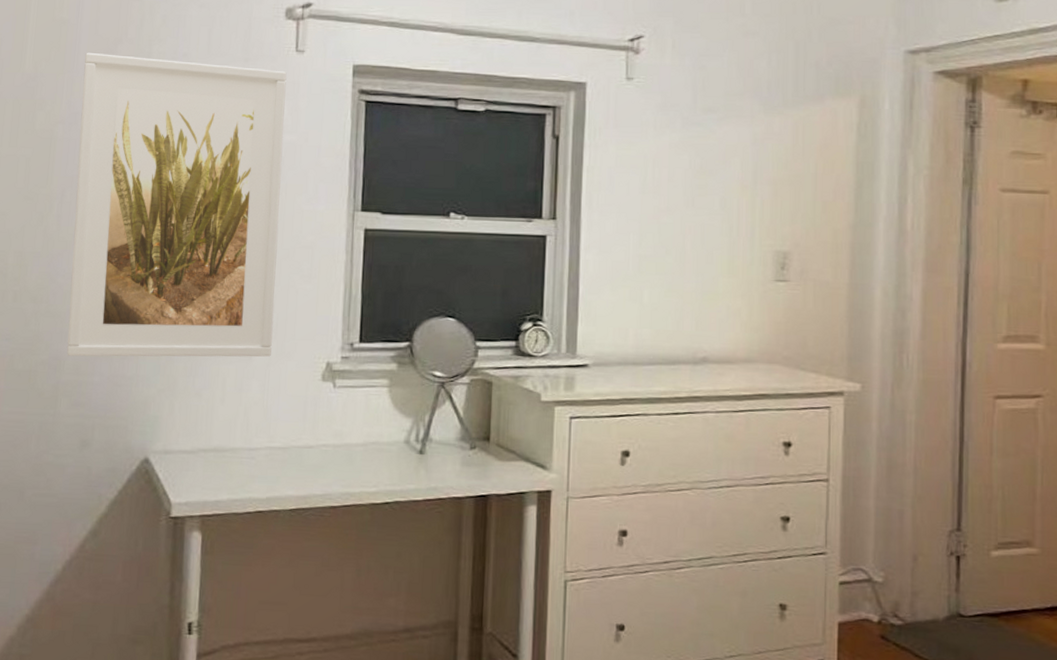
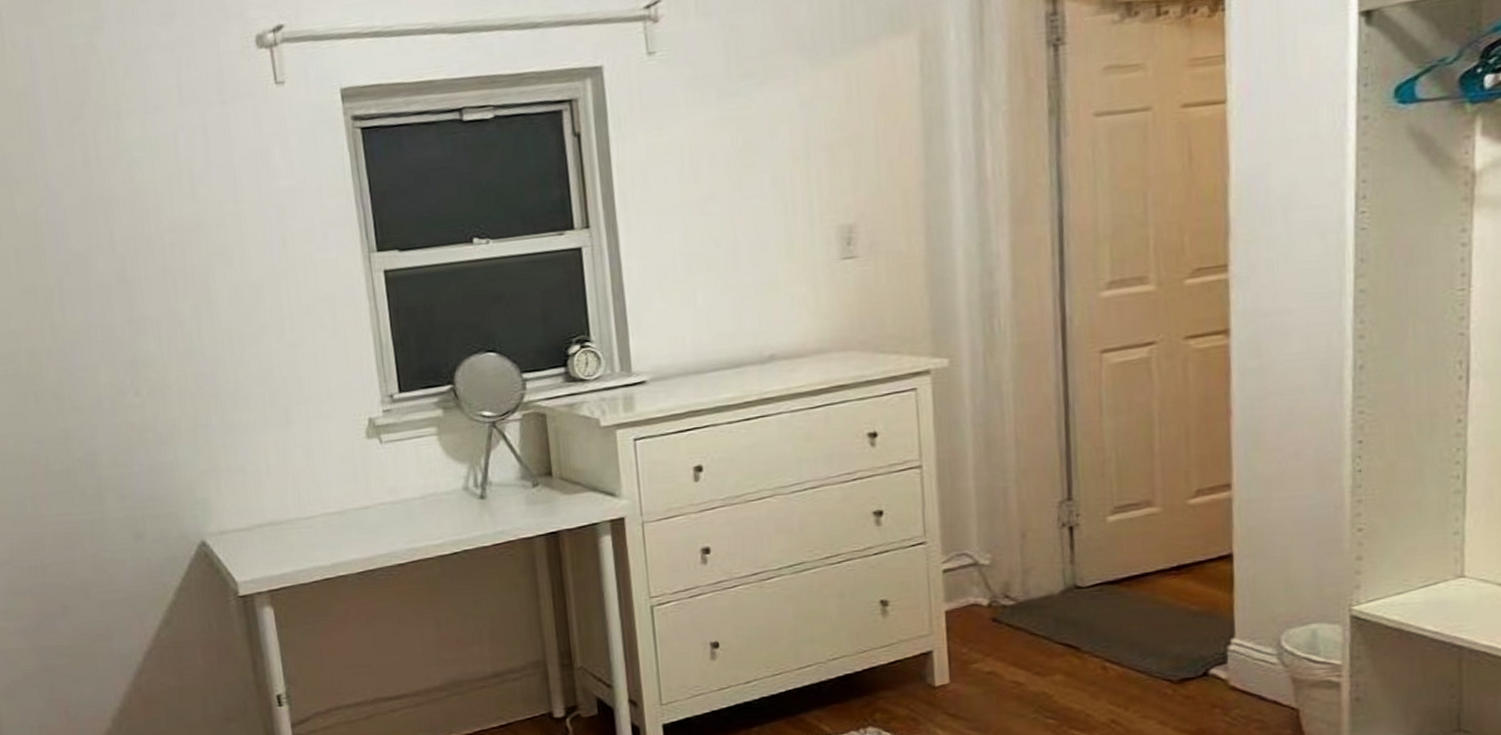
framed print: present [67,52,287,357] -> none [51,108,309,450]

